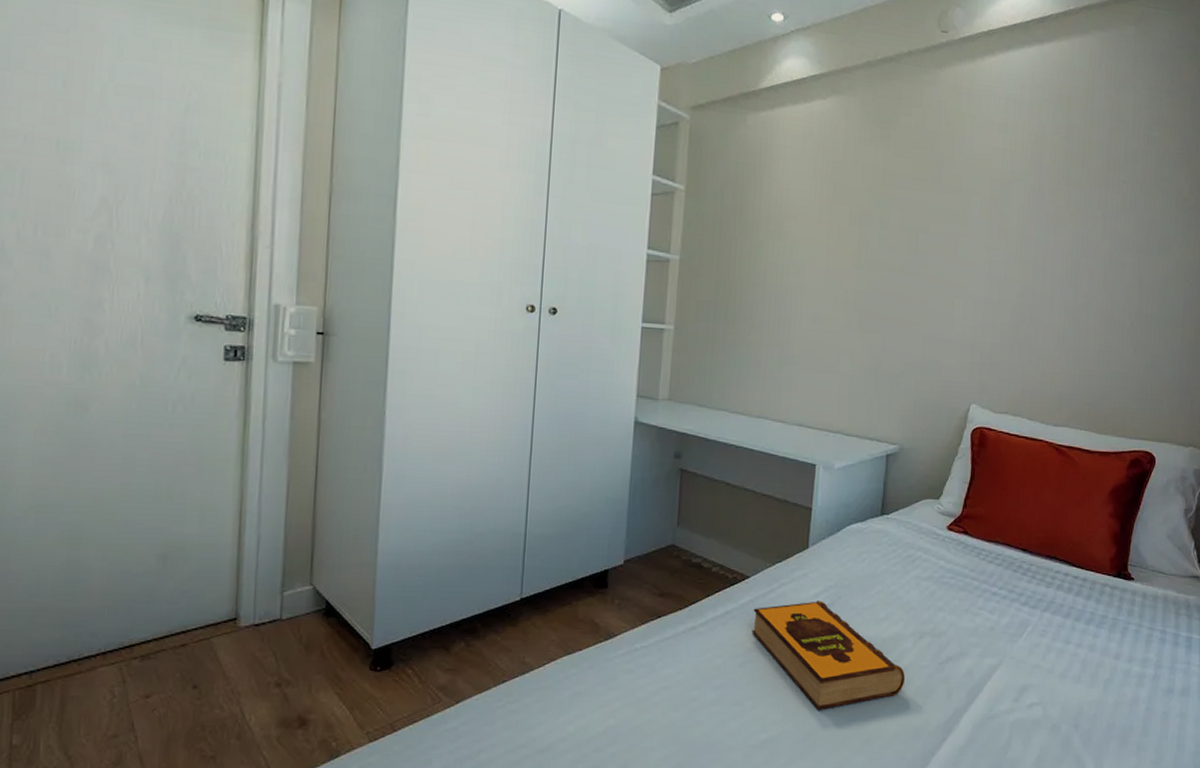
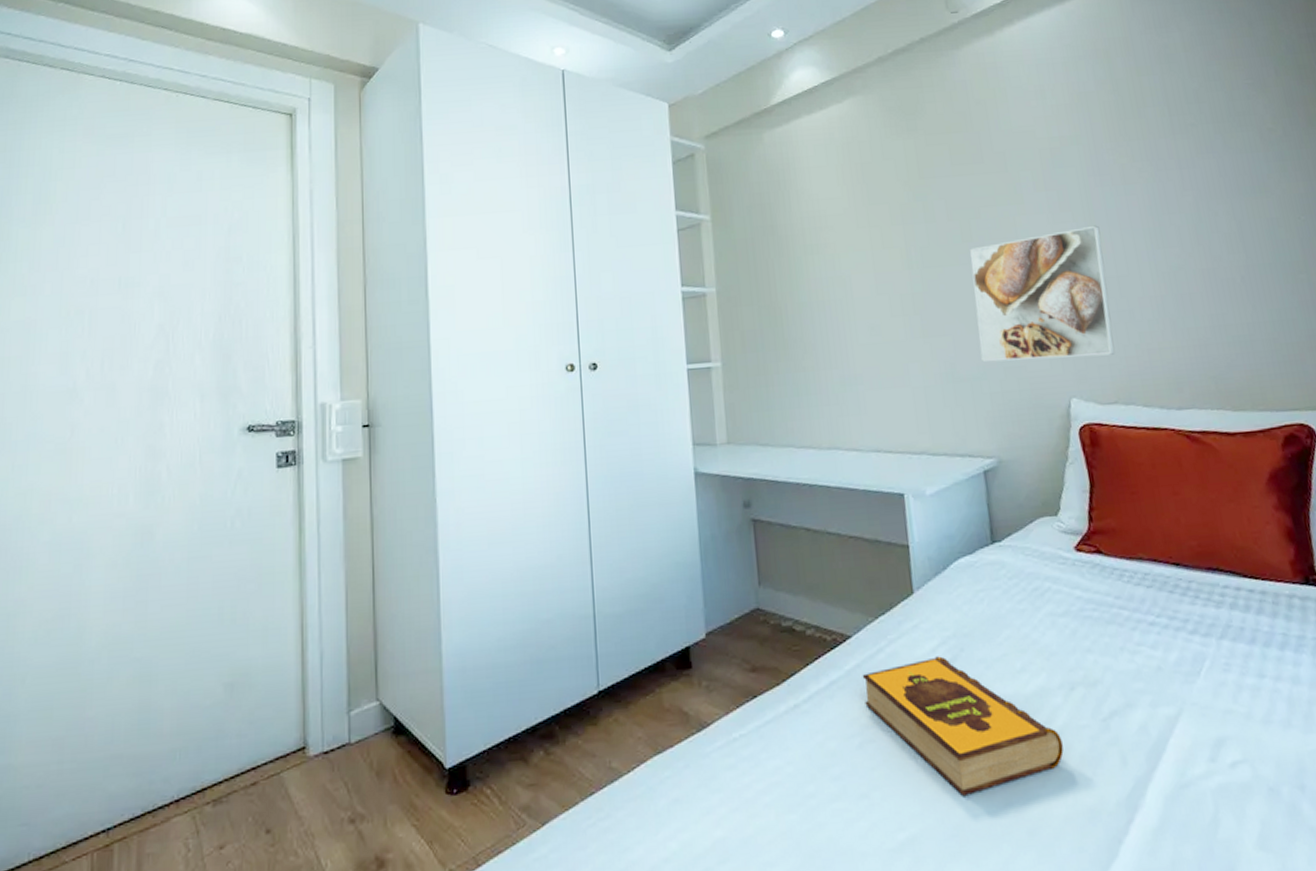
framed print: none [904,256,1027,372] -> present [970,225,1115,362]

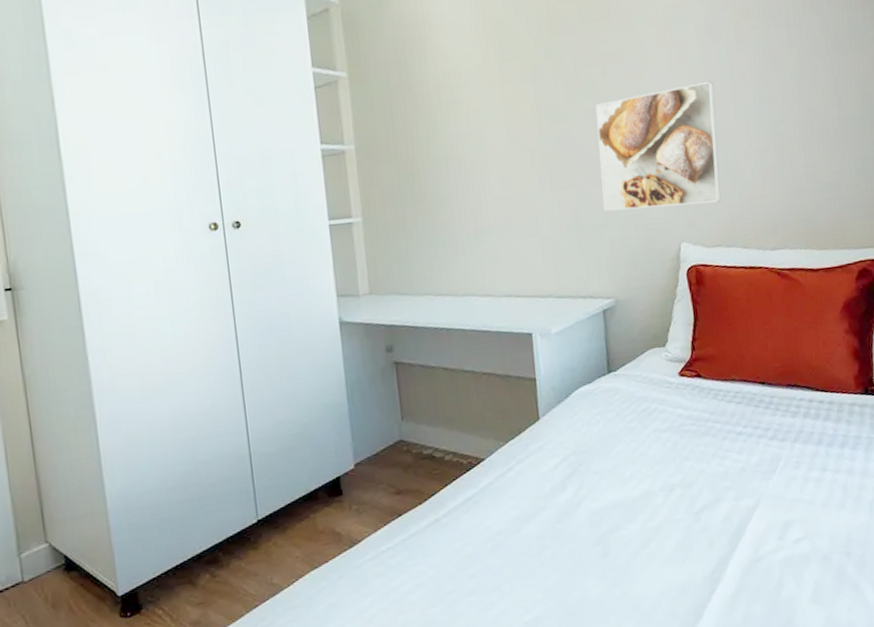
hardback book: present [862,656,1064,796] -> none [494,471,662,582]

